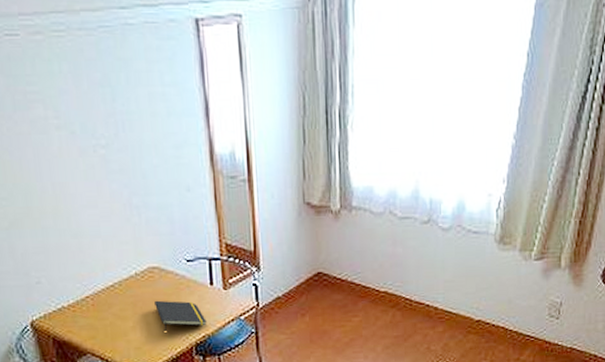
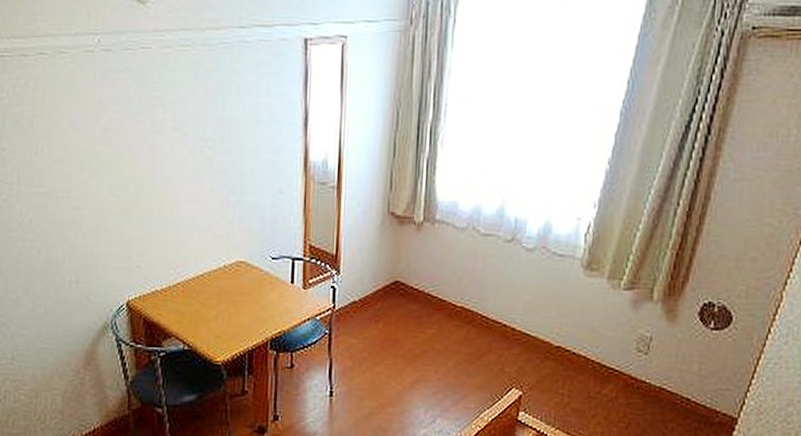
notepad: present [154,300,207,331] -> none [238,293,284,323]

